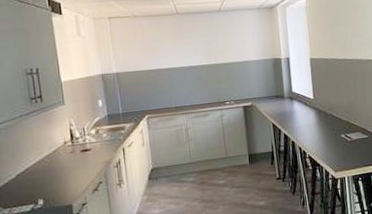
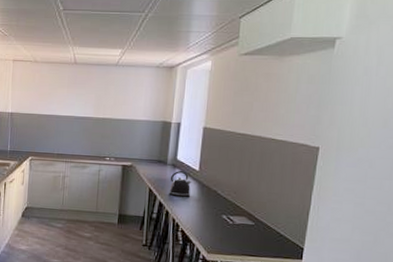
kettle: none [289,102,310,127] -> present [169,171,192,197]

